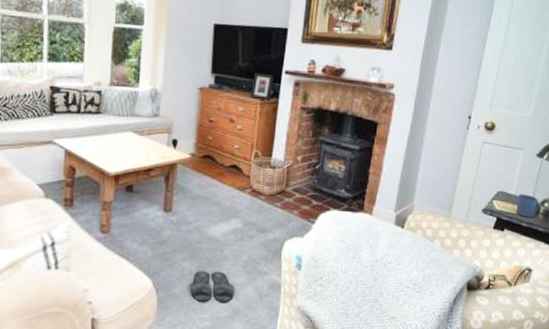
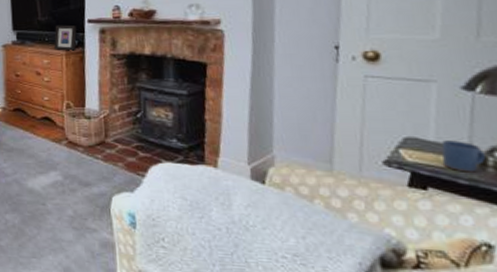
slippers: present [189,271,234,303] -> none [14,224,63,260]

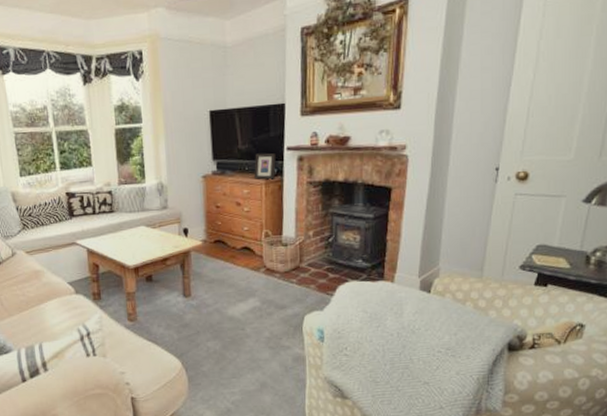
mug: present [441,140,486,173] -> none [560,245,590,270]

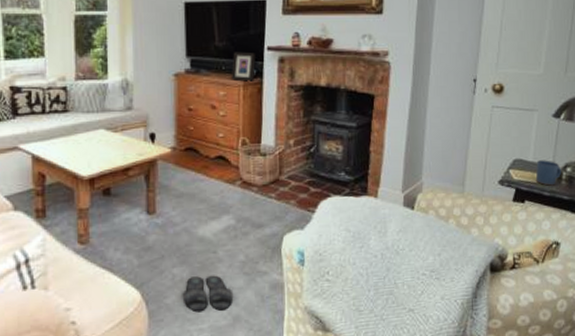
slippers: none [216,348,260,379] -> present [182,275,232,313]
mug: none [560,245,590,270] -> present [535,160,561,186]

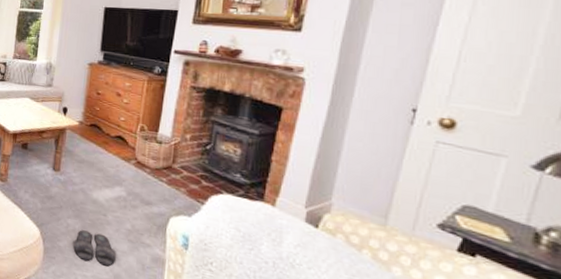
picture frame: present [232,52,255,82] -> none [138,51,162,78]
mug: present [535,160,561,186] -> none [495,213,540,248]

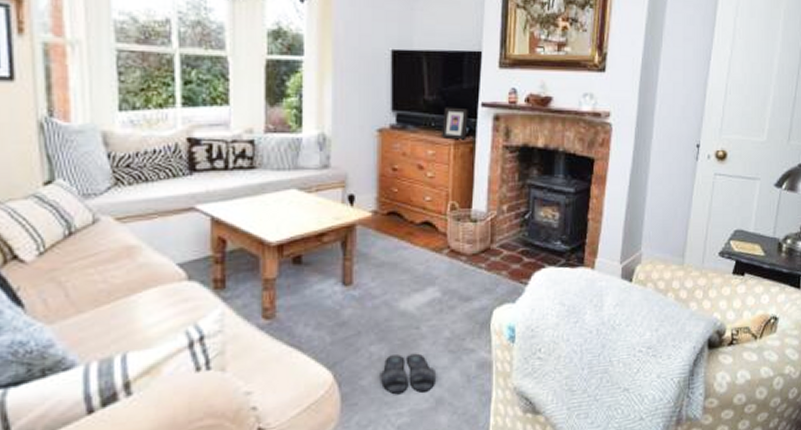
picture frame: none [138,51,162,78] -> present [442,107,468,140]

